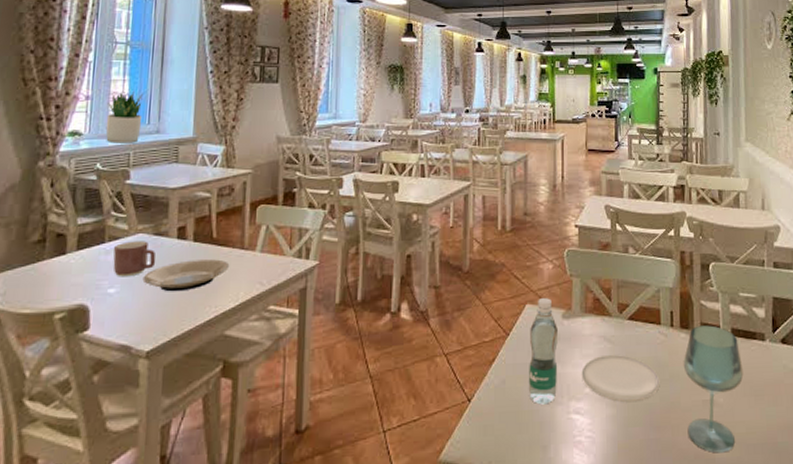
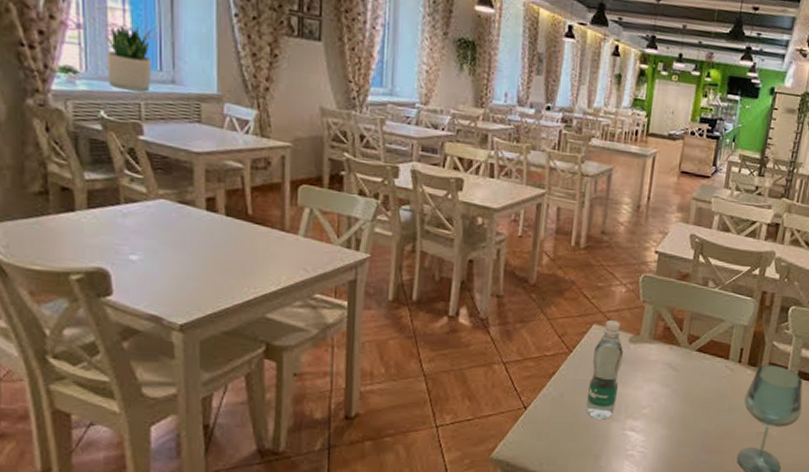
mug: present [113,241,156,277] -> none [132,206,183,245]
plate: present [142,259,230,292] -> none [169,235,269,268]
plate: present [581,355,660,403] -> none [641,381,719,427]

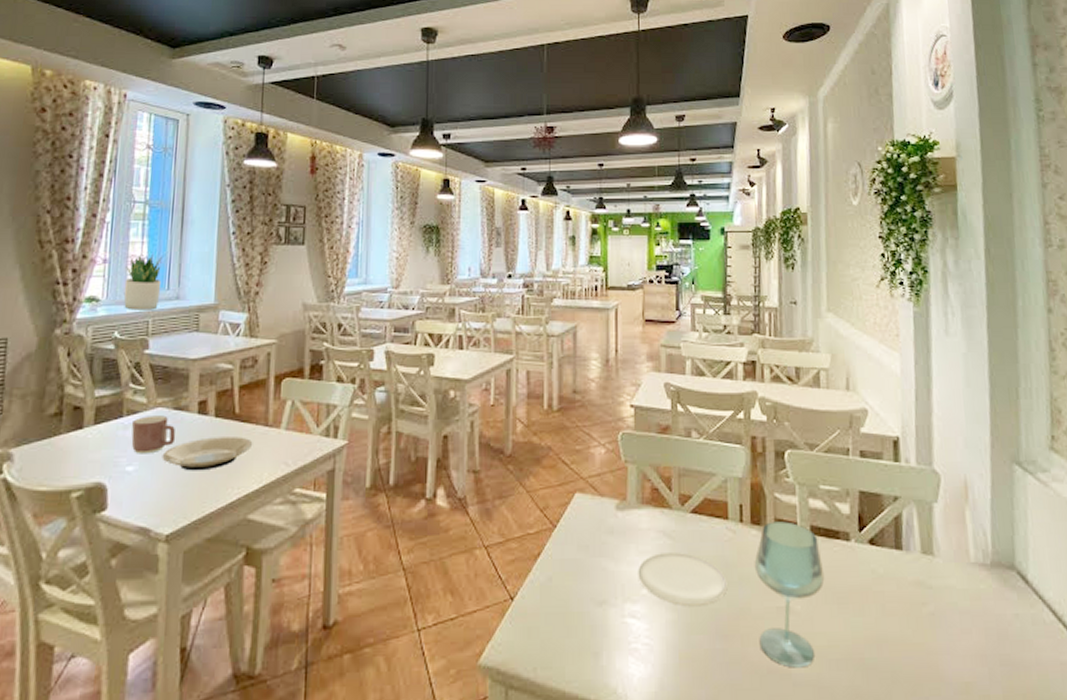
mug: none [132,206,183,245] -> present [131,415,176,454]
plate: none [169,235,269,268] -> present [162,437,253,471]
bottle: present [586,319,624,420] -> none [577,485,612,606]
plate: none [641,381,719,427] -> present [638,553,728,607]

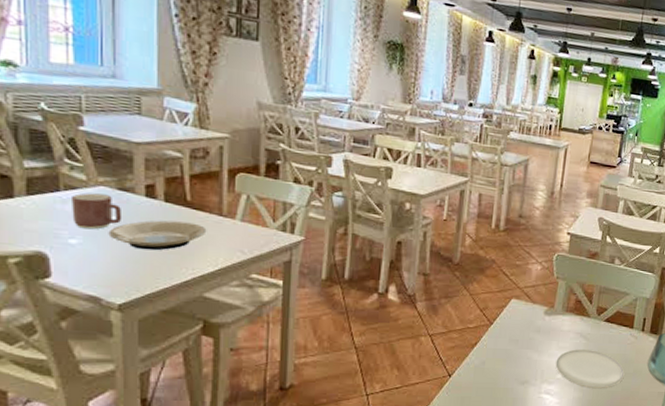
planter: present [123,253,162,310] -> none [47,22,93,86]

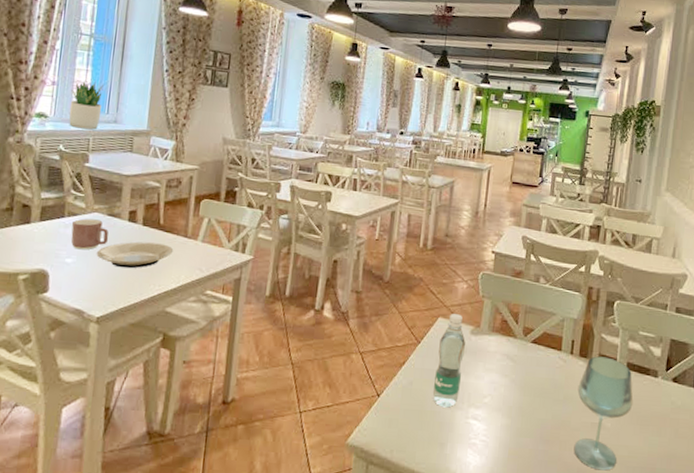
planter: none [47,22,93,86] -> present [69,81,104,130]
bottle: none [505,294,540,385] -> present [432,313,466,408]
plate: present [555,349,625,389] -> none [482,371,554,416]

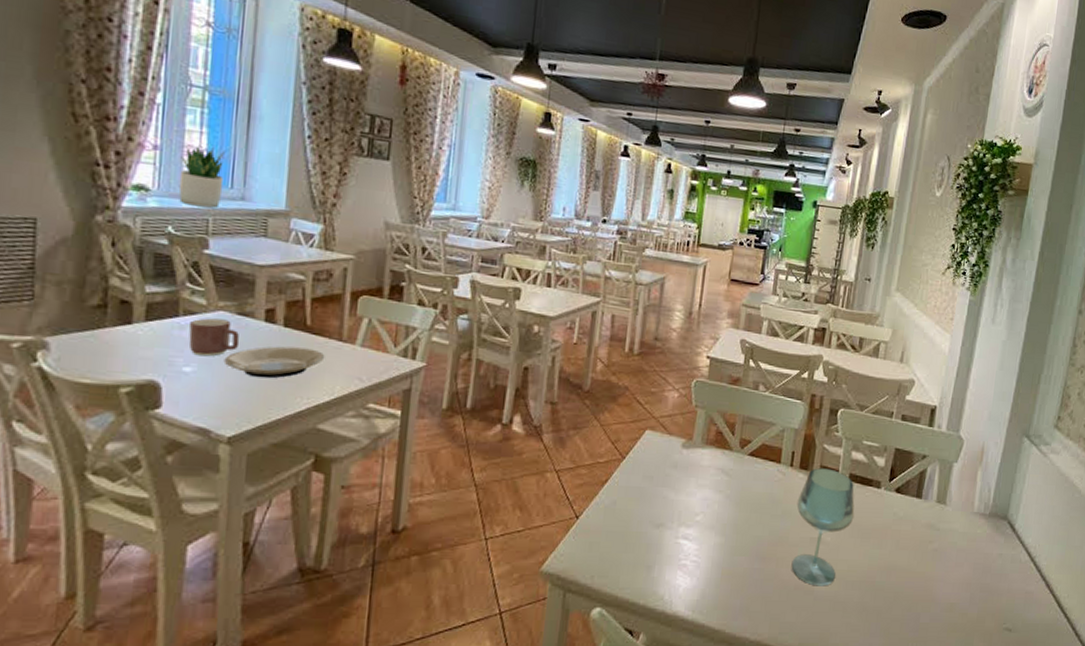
bottle: present [432,313,466,408] -> none [638,424,677,528]

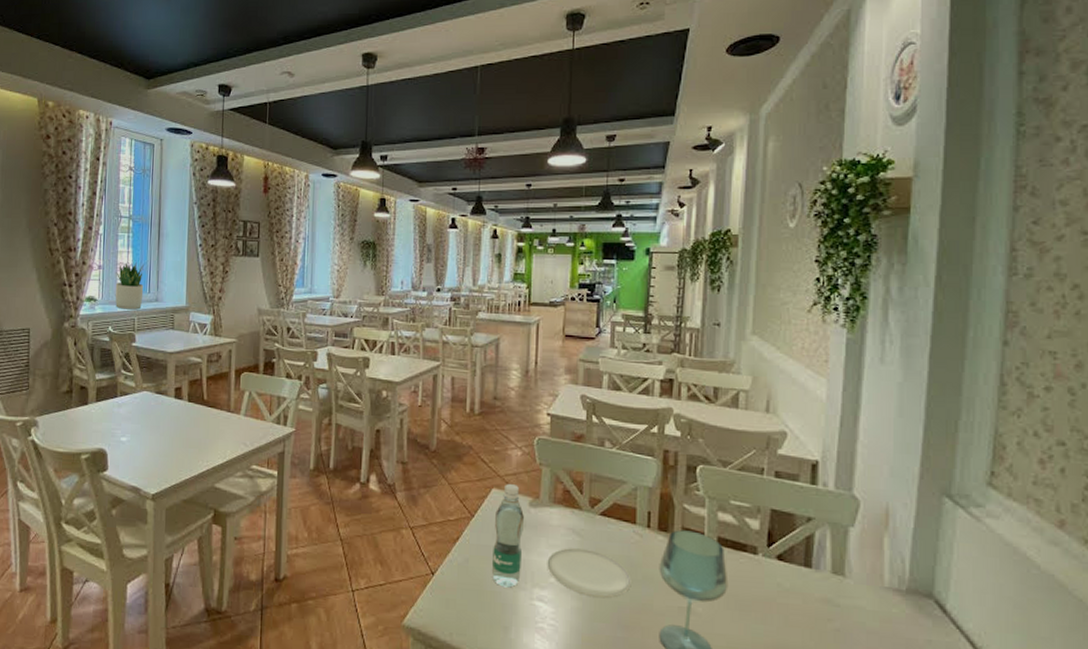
mug: present [188,318,240,357] -> none [124,397,158,428]
plate: present [223,346,325,379] -> none [148,418,218,445]
bottle: none [638,424,677,528] -> present [491,483,525,588]
plate: none [694,487,772,534] -> present [547,548,632,599]

